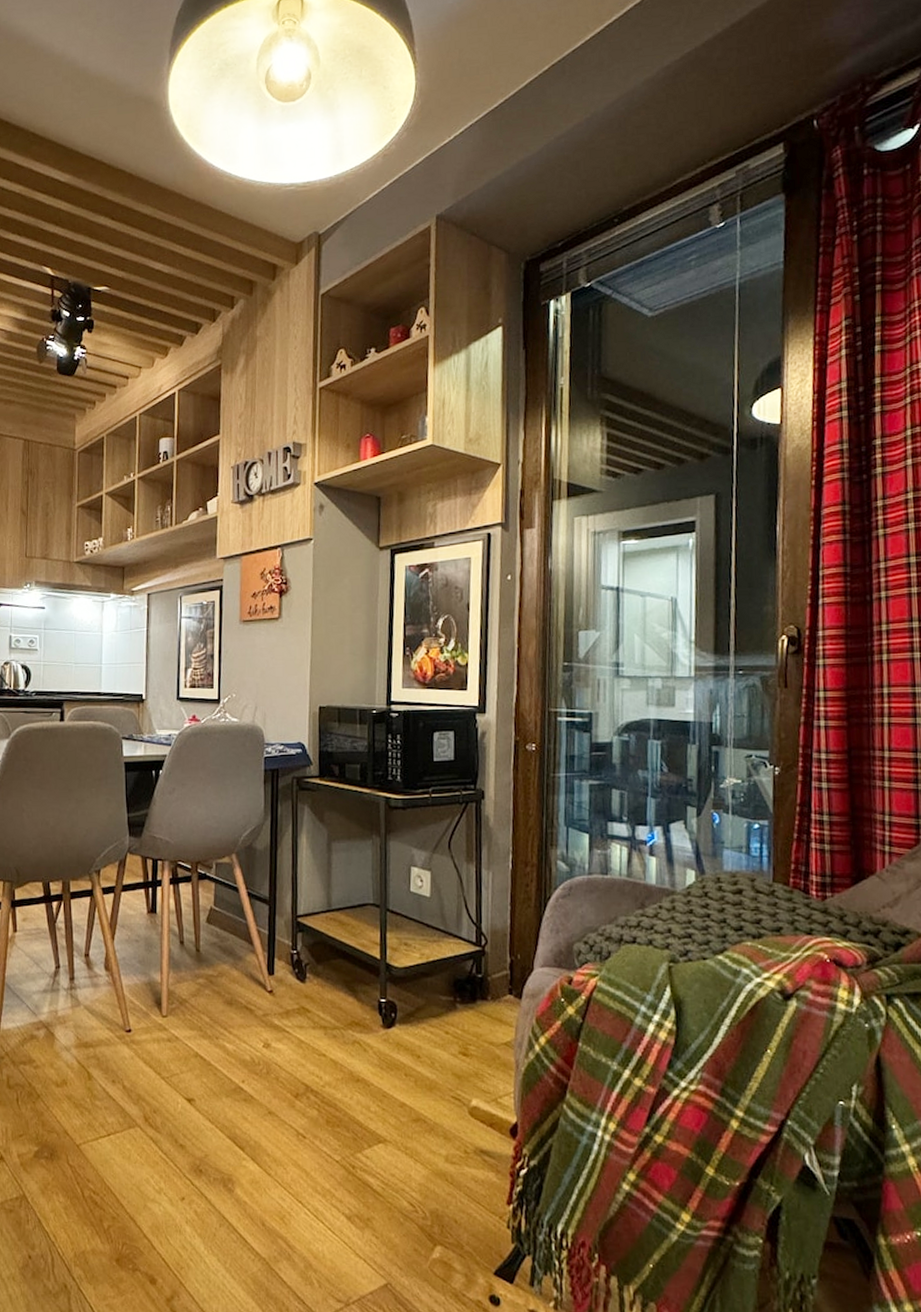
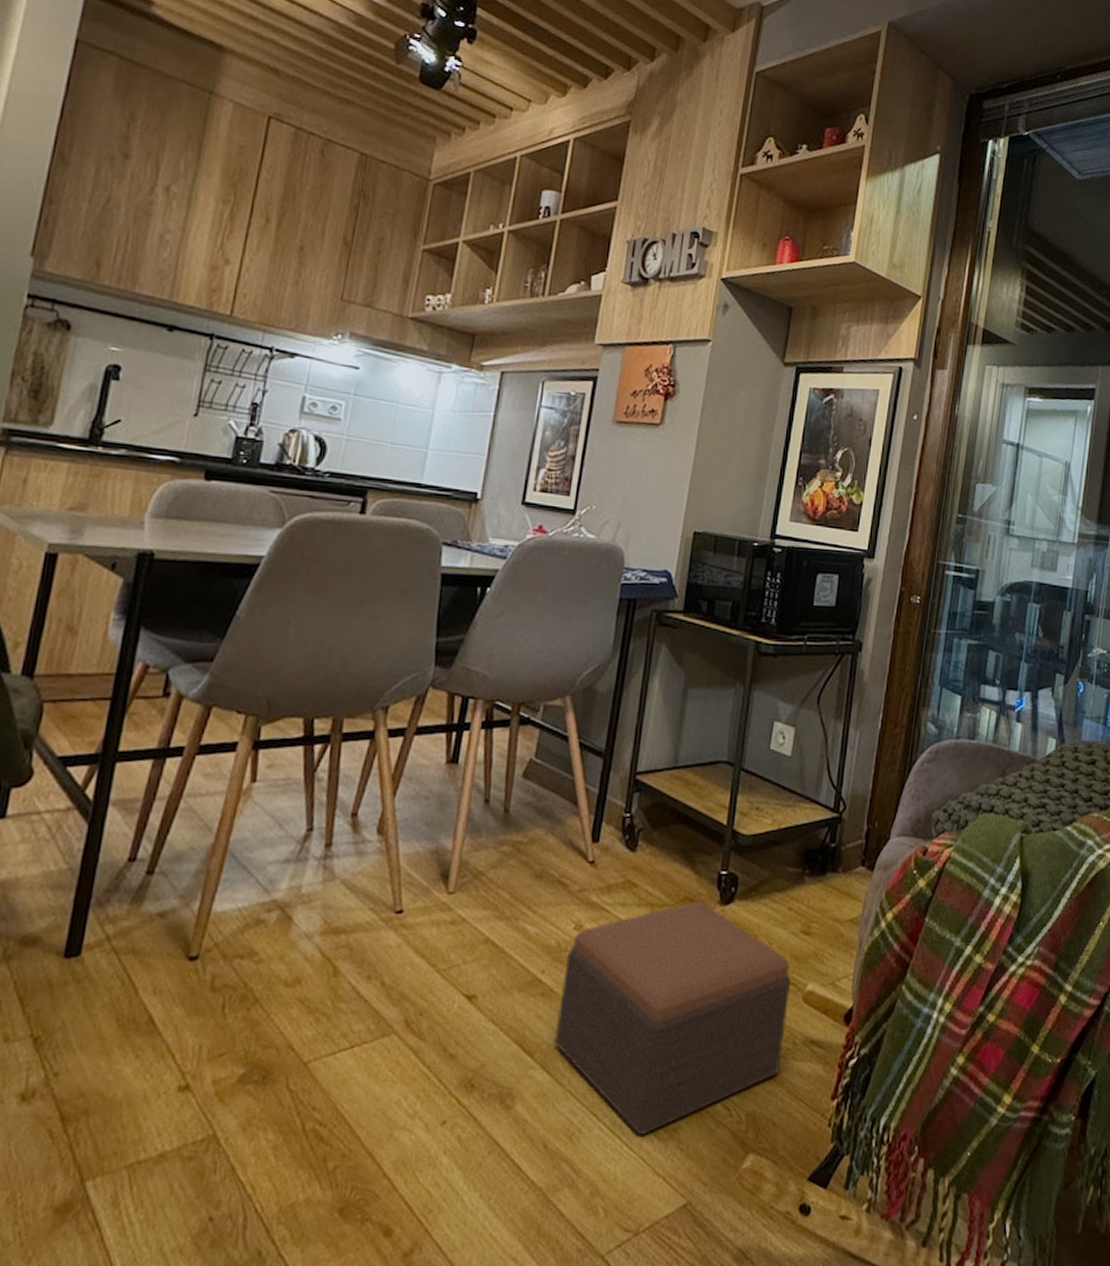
footstool: none [259,1024,456,1223] -> present [554,901,791,1136]

